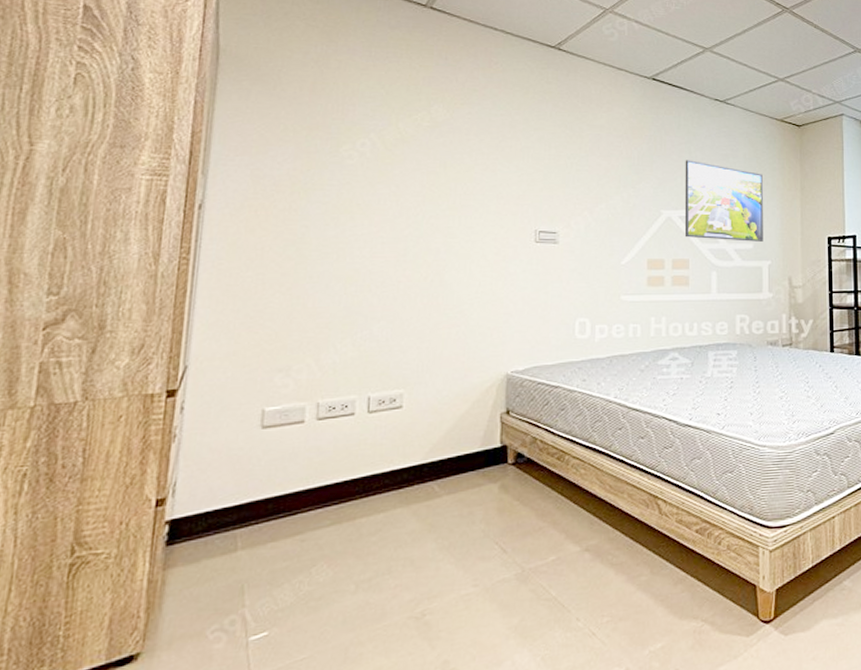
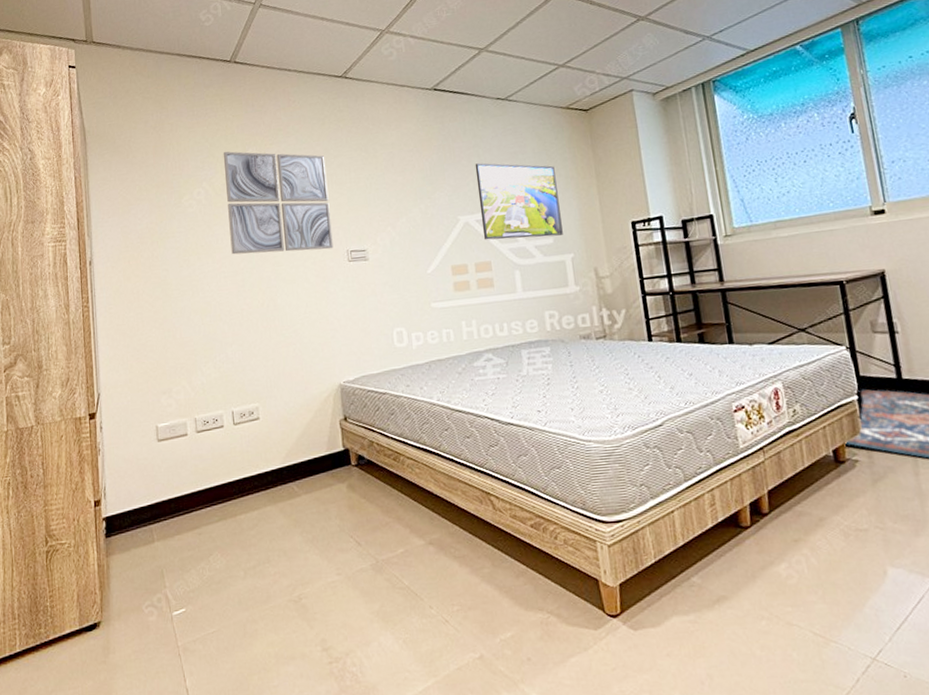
wall art: none [395,102,524,227] -> present [223,151,334,255]

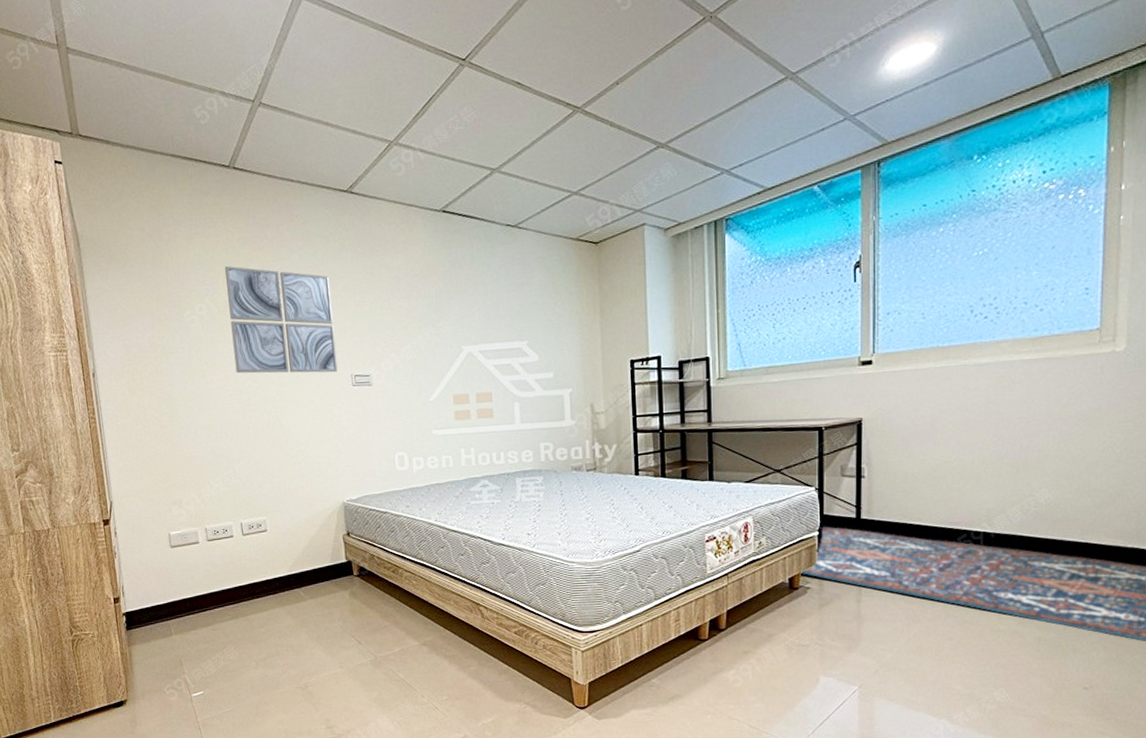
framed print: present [475,163,563,240] -> none [481,292,563,371]

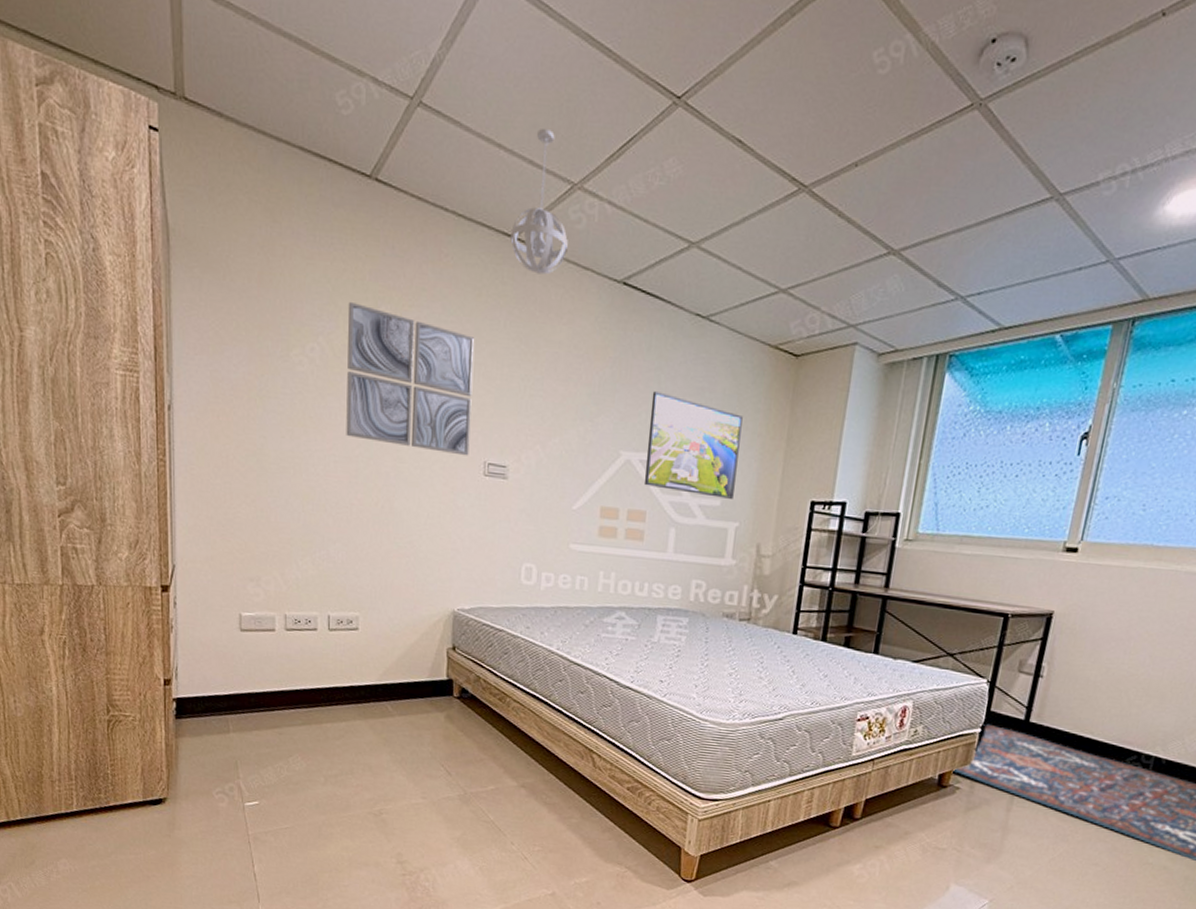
pendant light: none [345,103,393,217] -> present [510,127,568,275]
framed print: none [481,292,563,371] -> present [644,391,743,499]

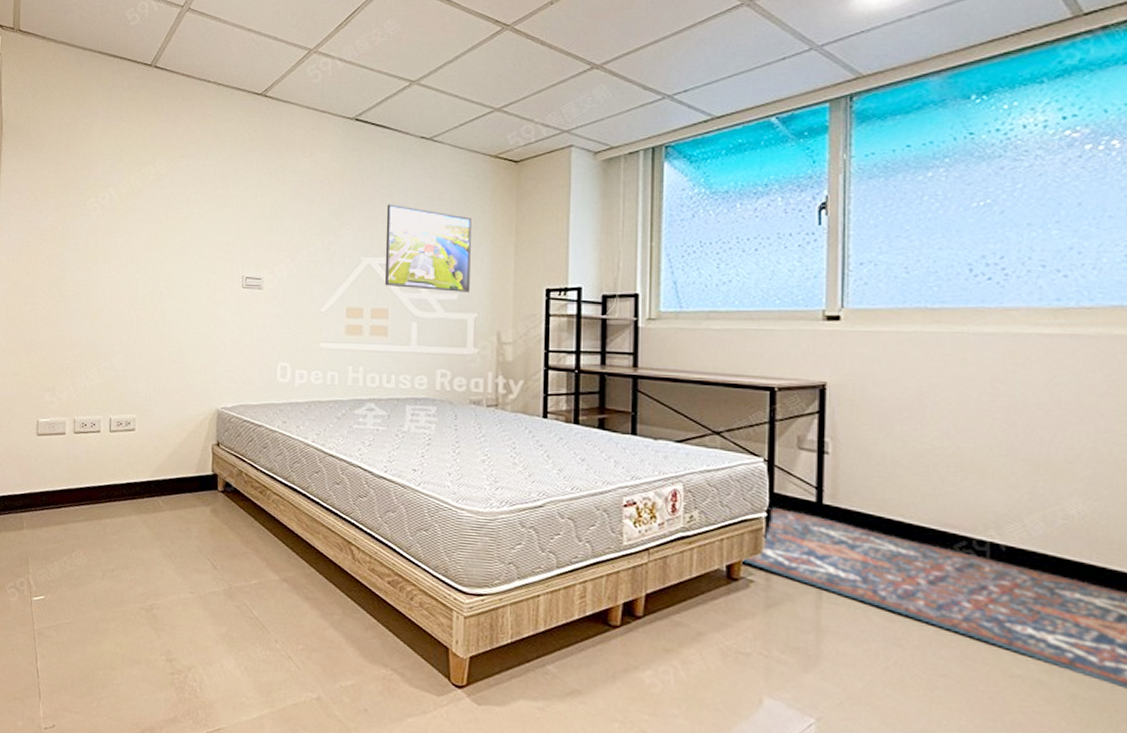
wall art: present [346,301,475,456] -> none [128,158,233,273]
pendant light: present [510,127,568,275] -> none [260,12,307,121]

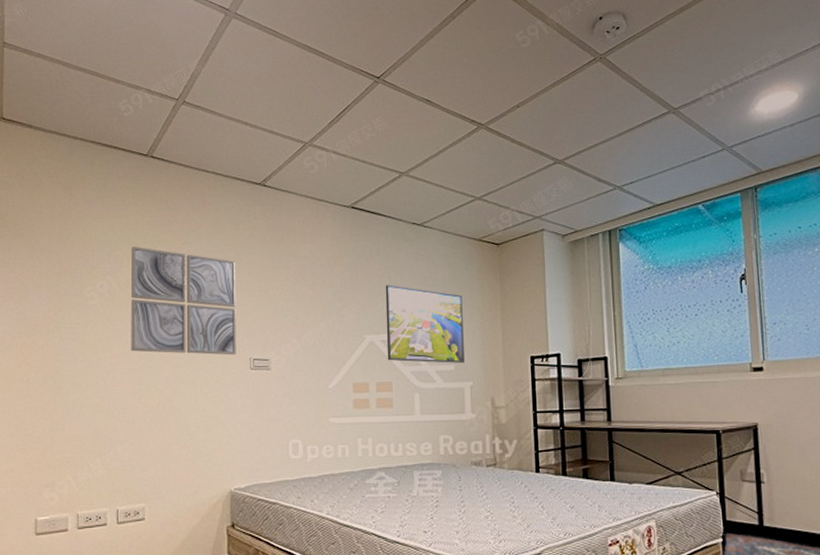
wall art: none [128,158,233,273] -> present [130,246,236,355]

